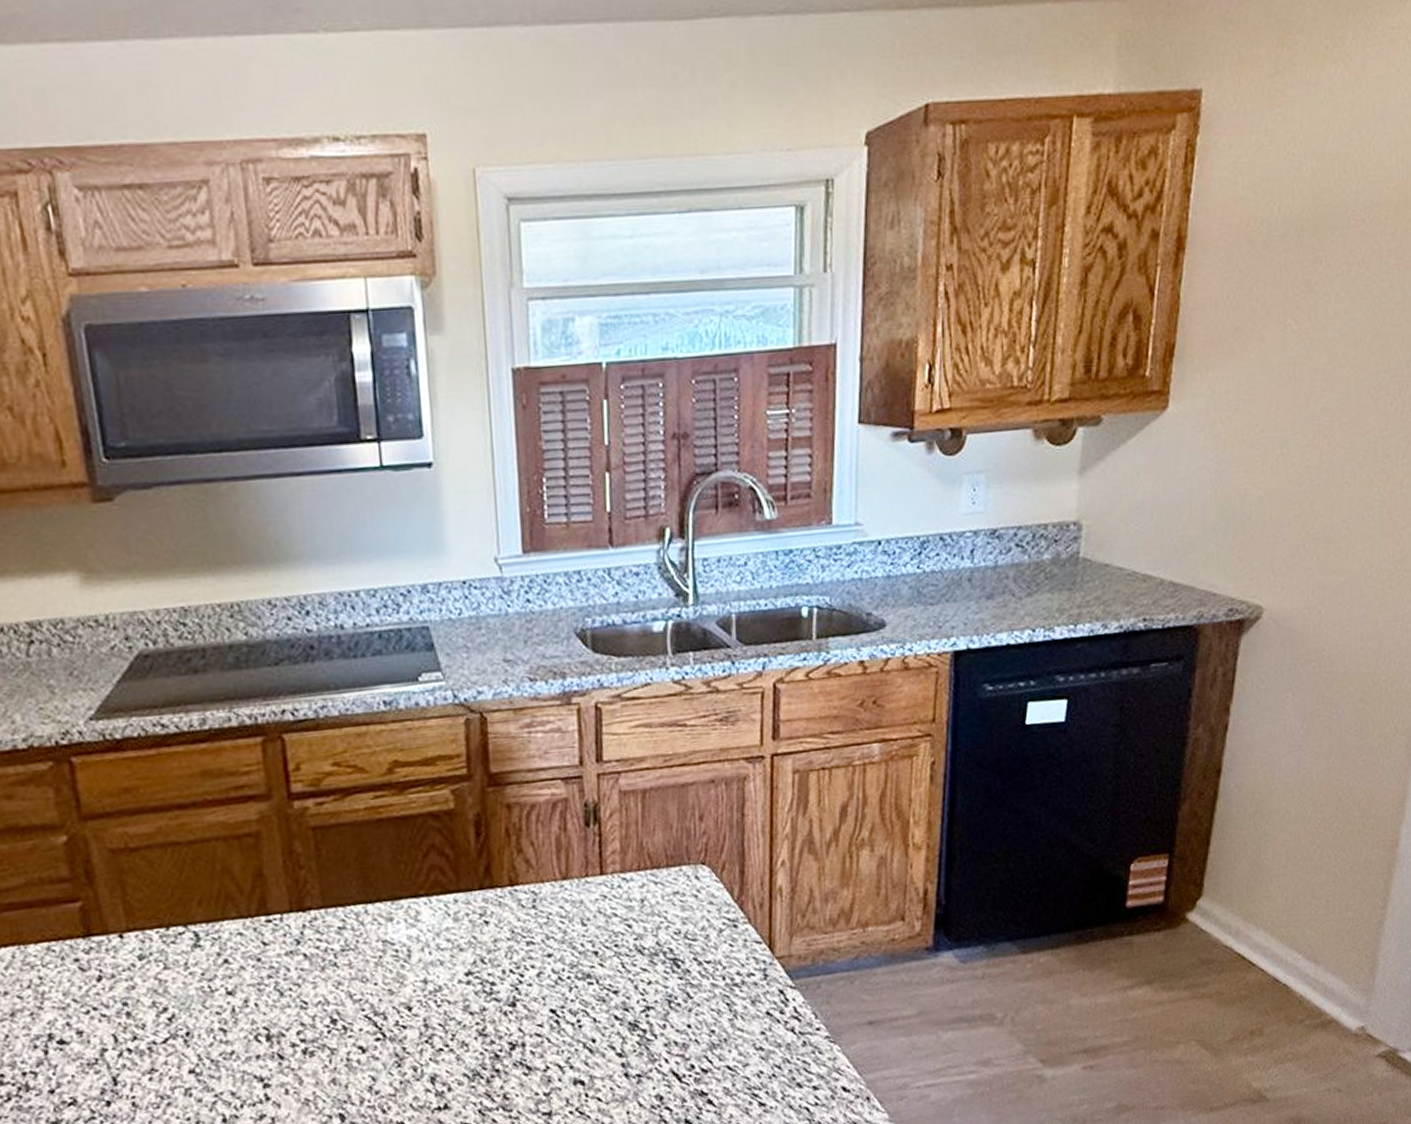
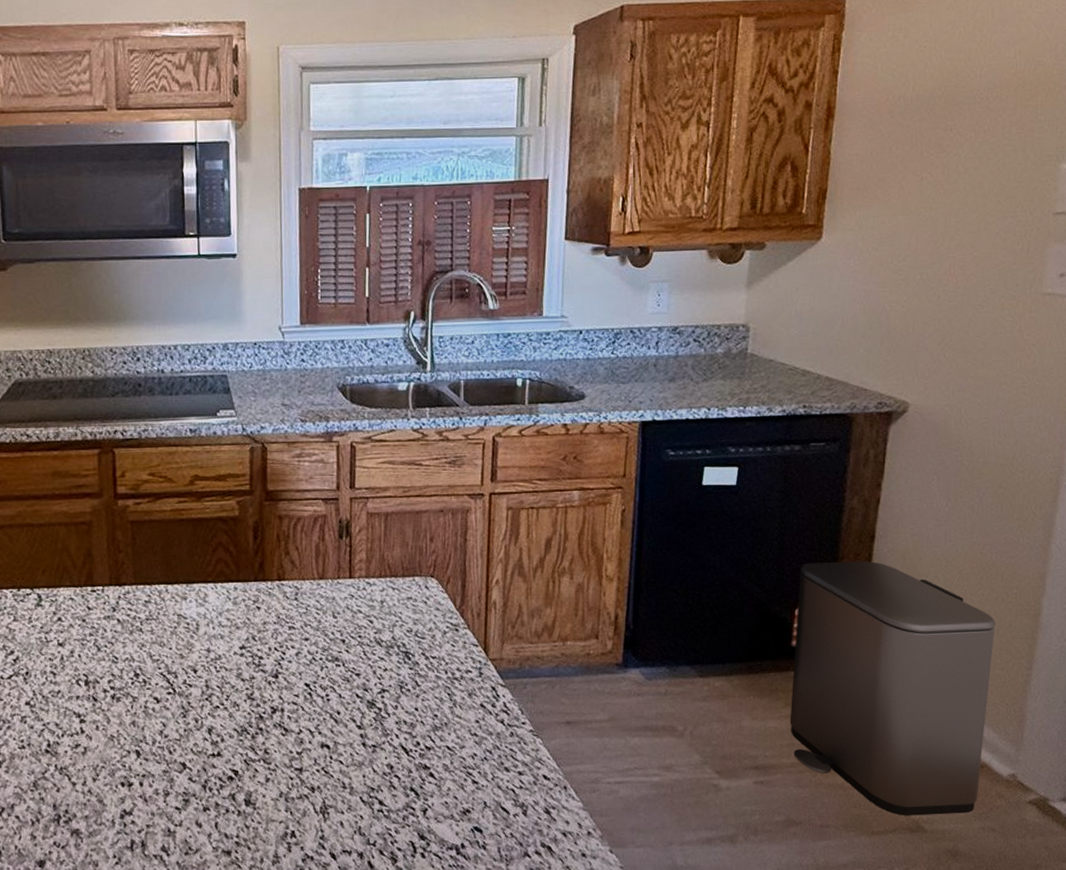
pedal bin: none [1123,799,1350,1086] -> present [789,561,995,816]

